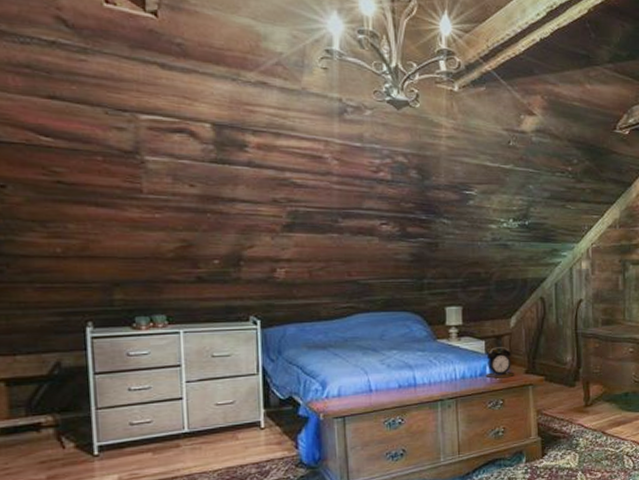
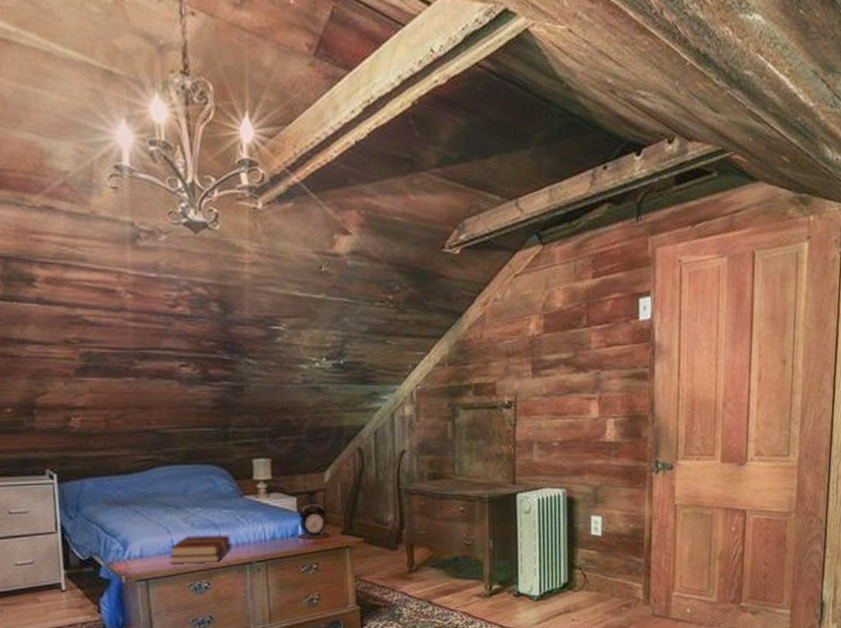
books: none [366,375,425,403] -> present [169,535,232,565]

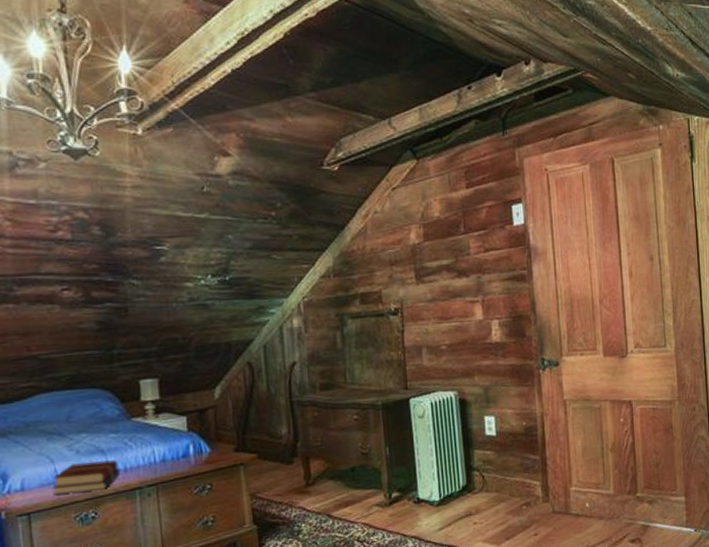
alarm clock: present [298,504,329,540] -> none [189,422,222,460]

